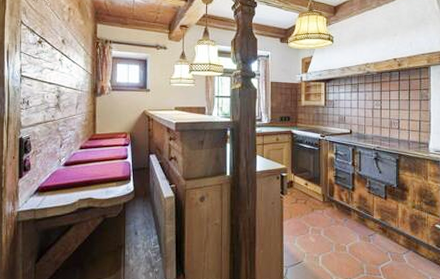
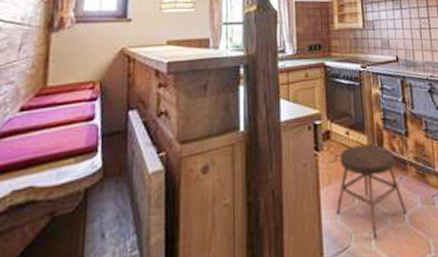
stool: none [294,194,348,259] -> present [335,144,408,239]

